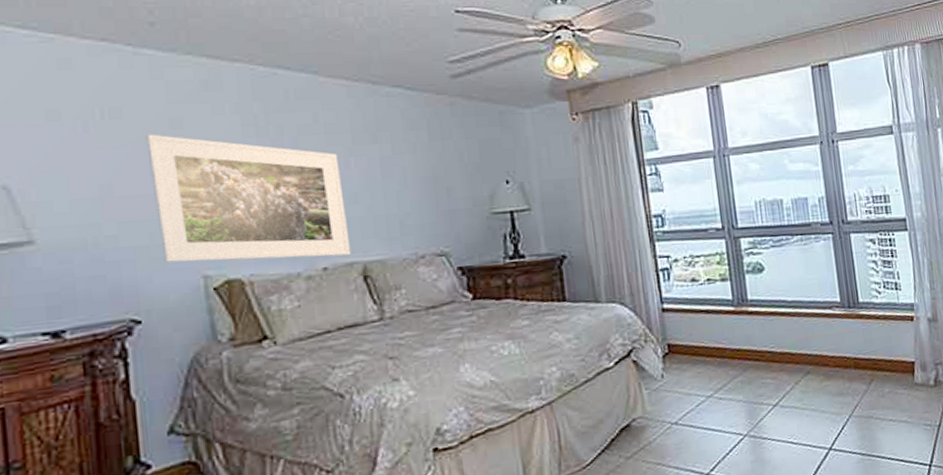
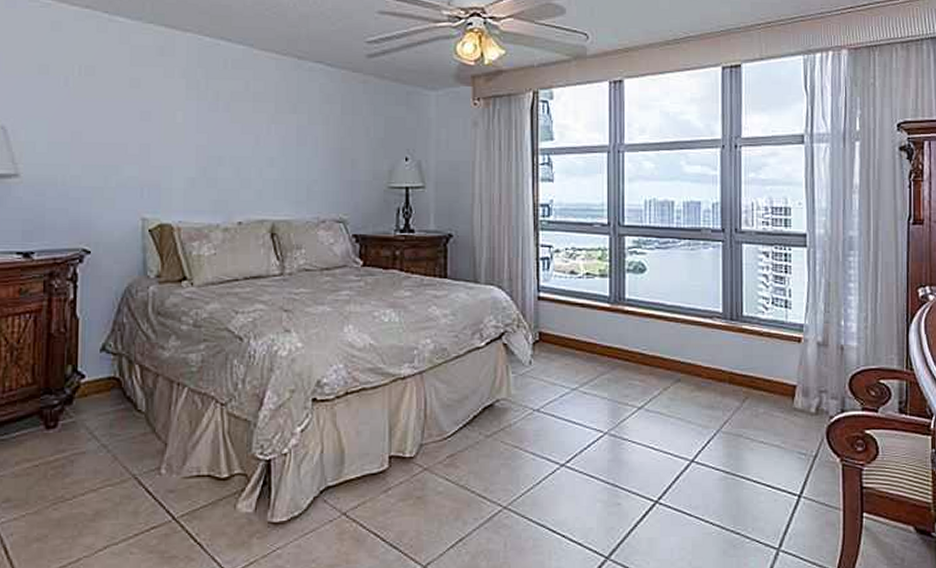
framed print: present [145,134,352,263] -> none [110,91,263,214]

